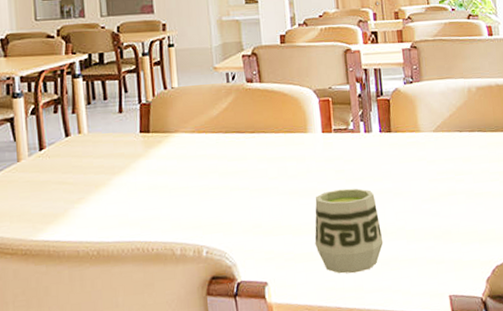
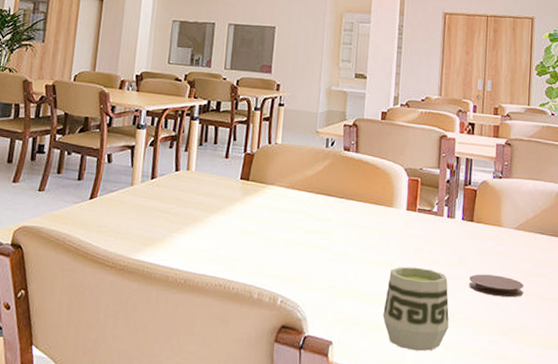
coaster: none [396,181,451,203] -> present [469,274,524,298]

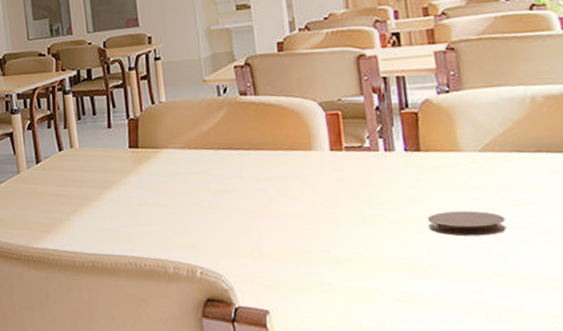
cup: present [383,266,449,352] -> none [323,215,412,312]

